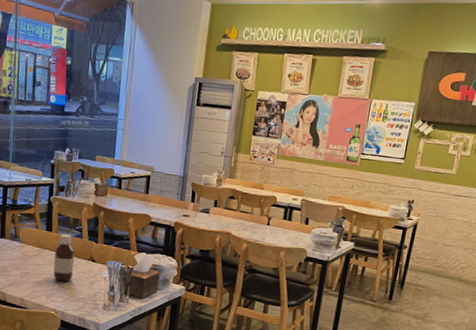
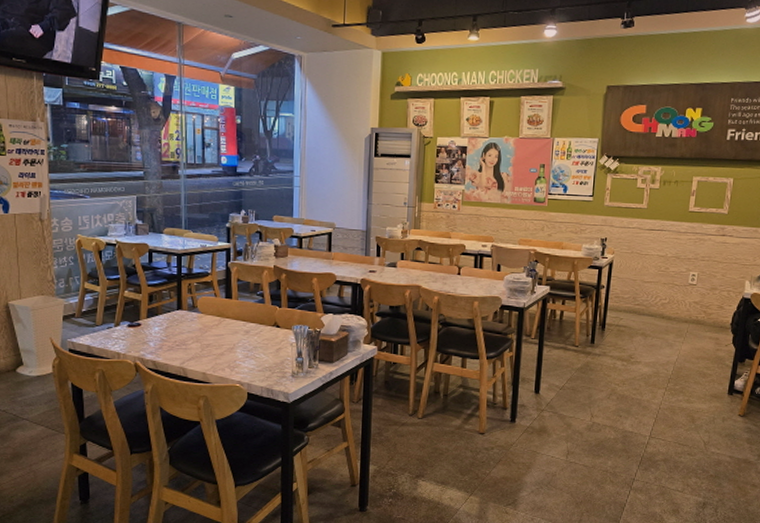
bottle: present [53,234,75,282] -> none [236,300,258,352]

